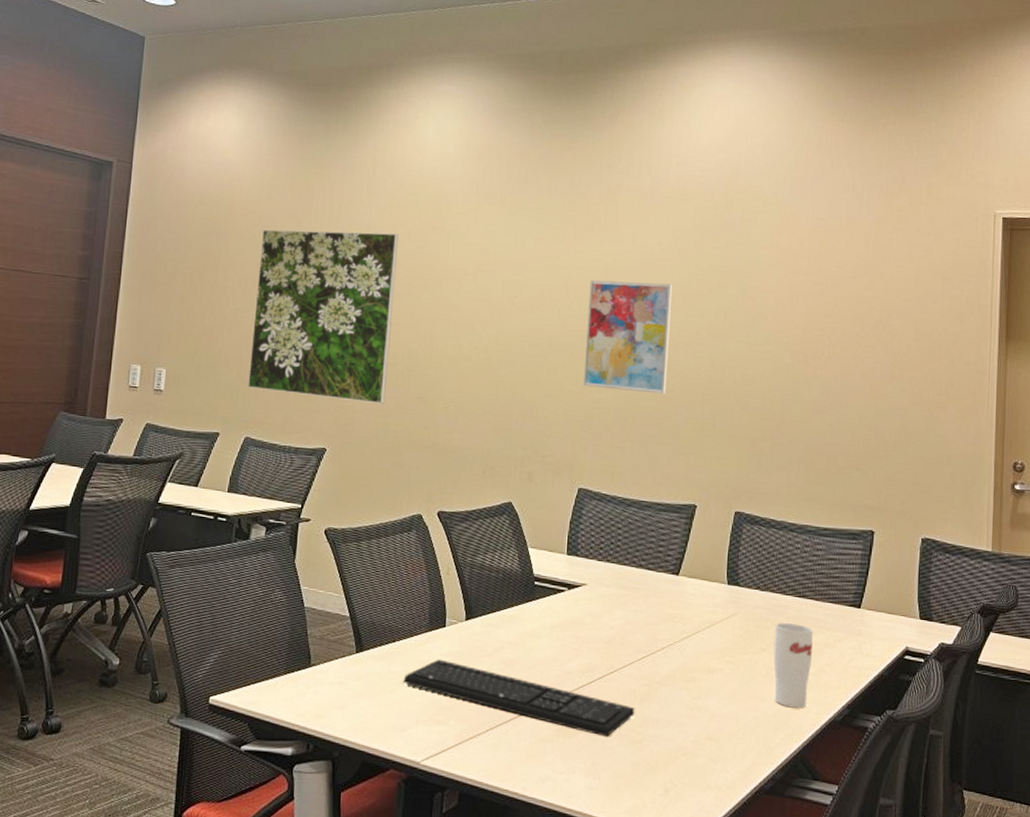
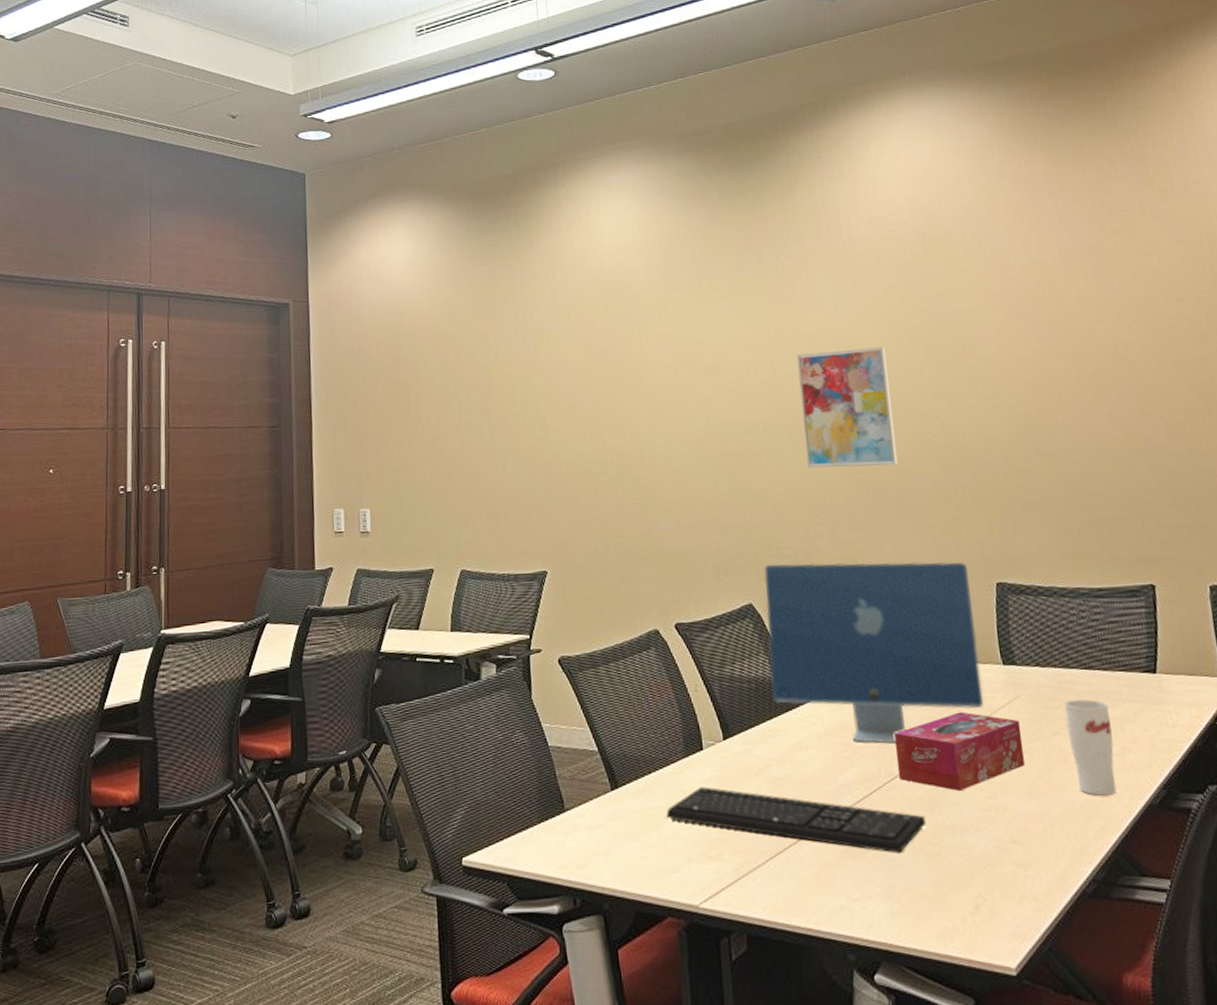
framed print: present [248,229,399,404] -> none [449,334,601,518]
computer monitor: none [516,468,711,642] -> present [764,561,984,744]
tissue box: none [617,621,734,689] -> present [895,712,1024,791]

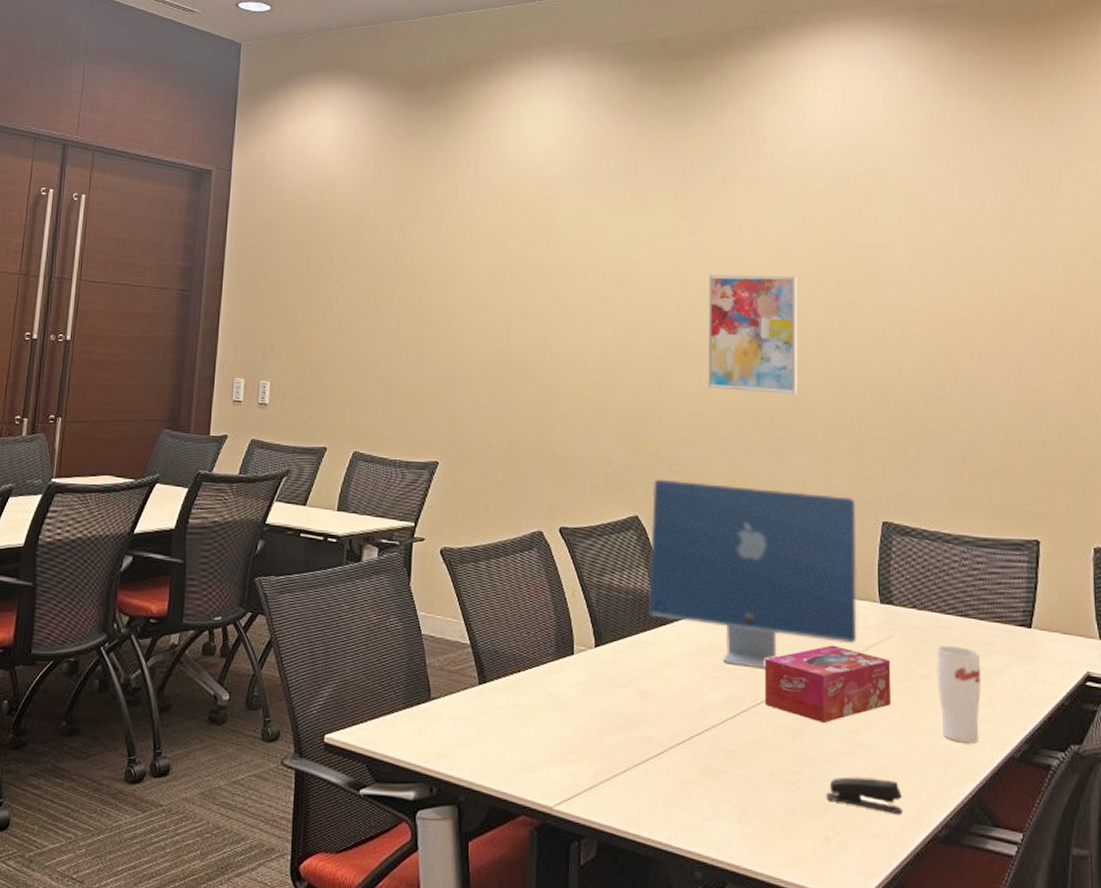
keyboard: present [666,786,926,853] -> none [531,691,787,778]
stapler: none [969,840,1049,875] -> present [825,776,903,815]

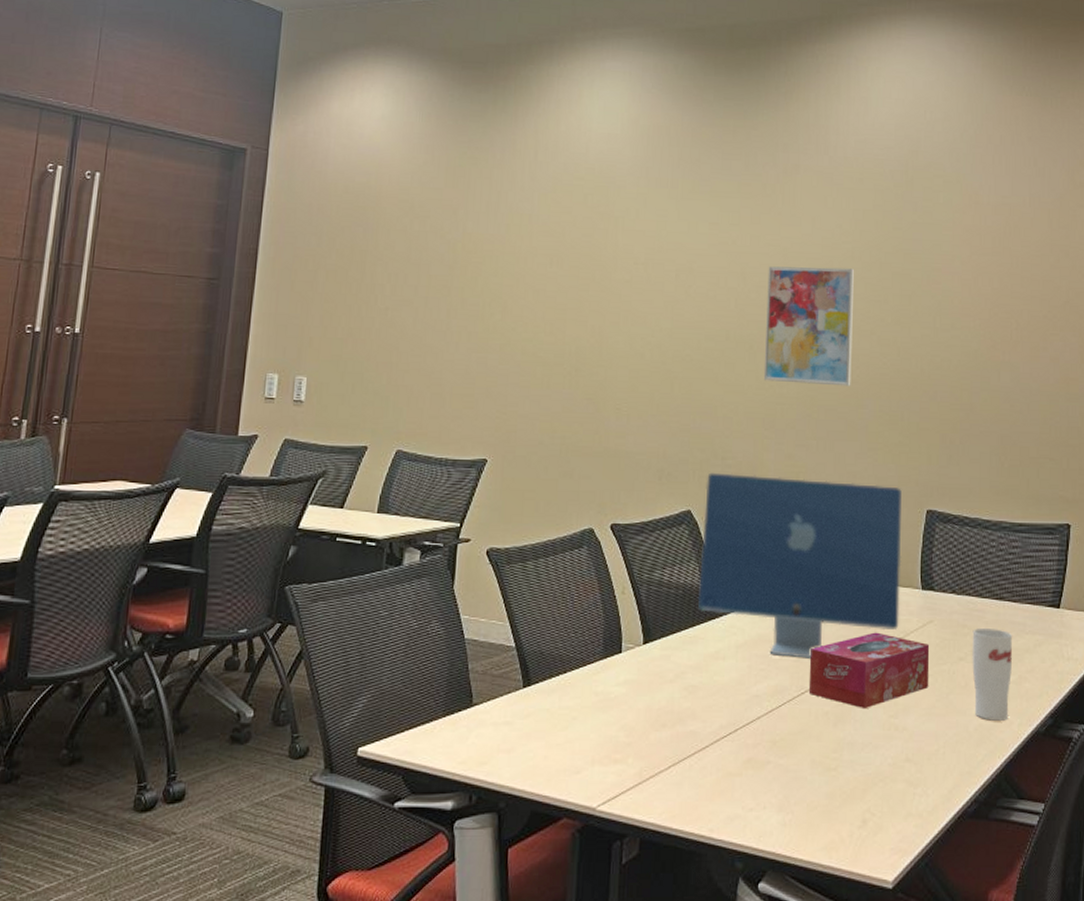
stapler: present [825,776,903,815] -> none [863,759,936,793]

